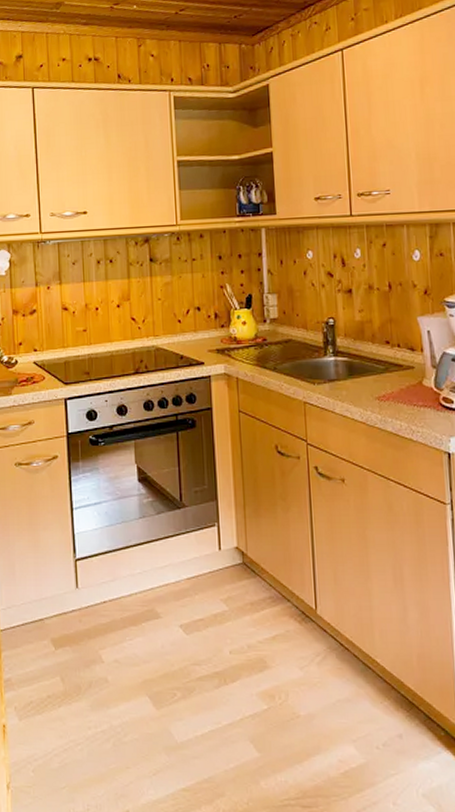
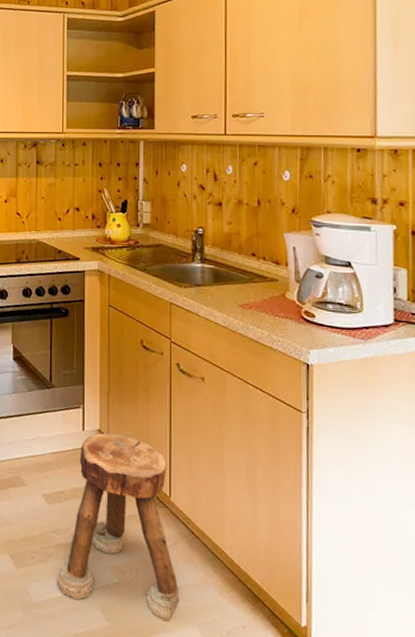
stool: none [201,550,333,743] -> present [57,433,179,622]

